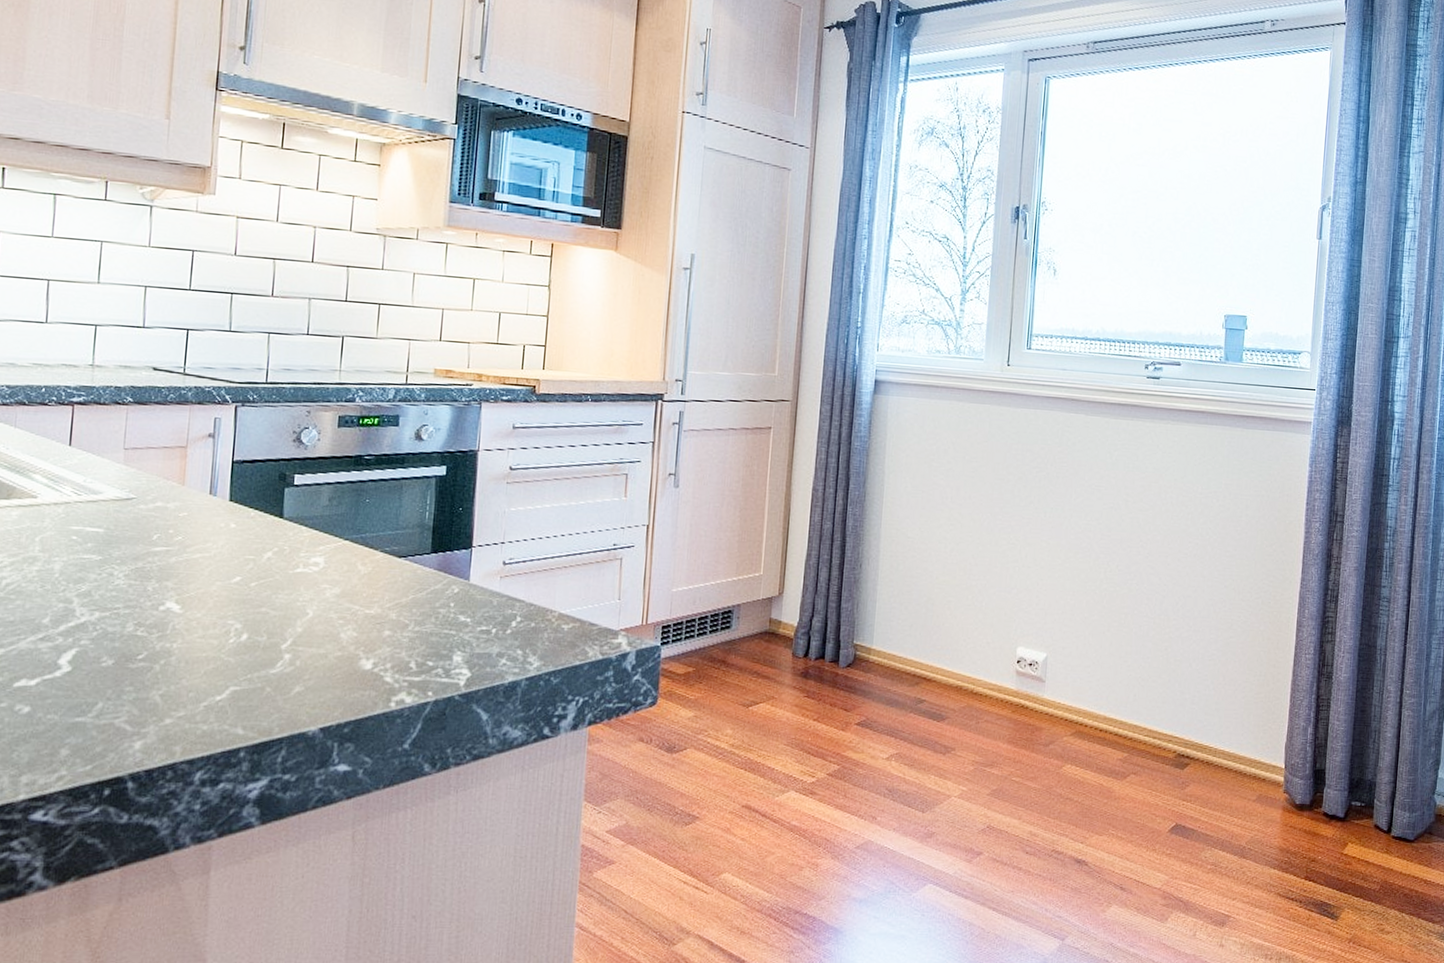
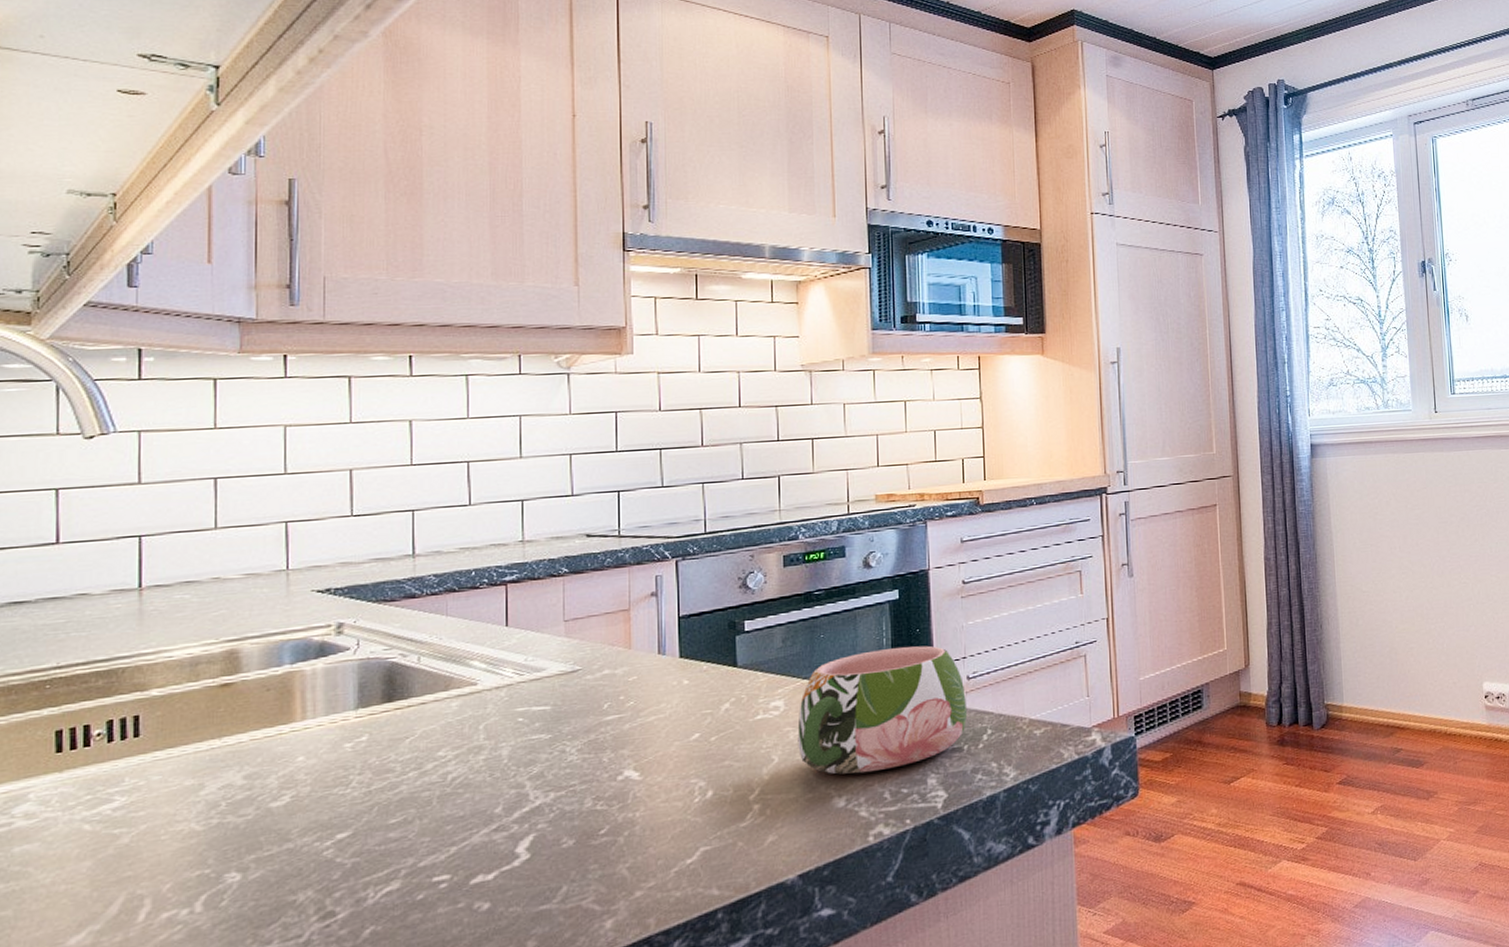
mug: none [333,522,500,641] -> present [797,645,968,775]

